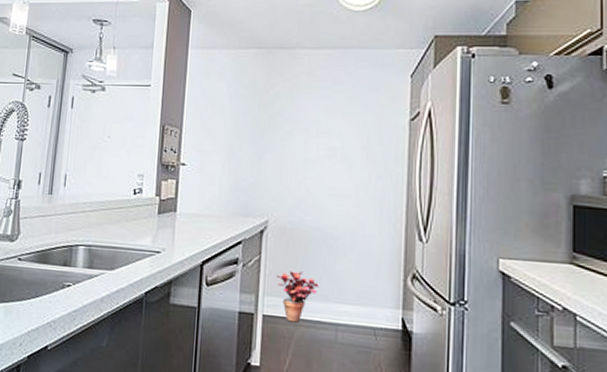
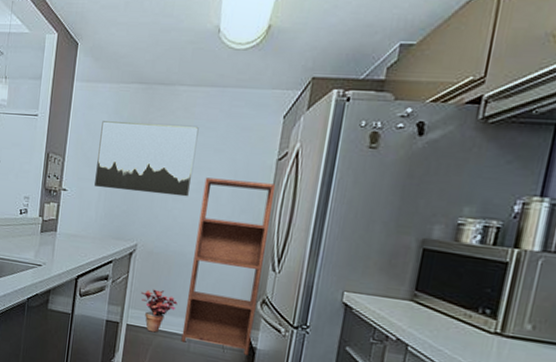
wall art: none [217,88,325,165] -> present [95,121,199,197]
shelving unit: none [326,143,412,341] -> present [181,177,276,355]

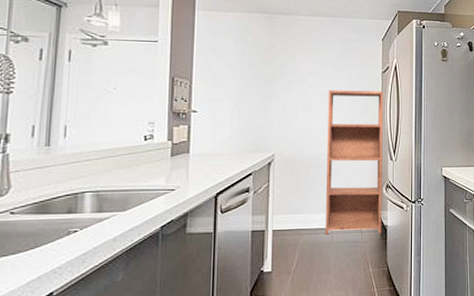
wall art: present [95,121,199,197] -> none [226,45,318,108]
potted plant: present [141,289,178,333] -> none [283,192,318,233]

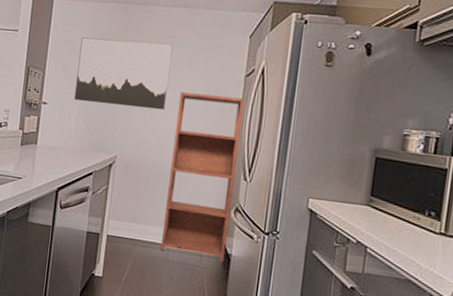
wall art: none [226,45,318,108] -> present [74,37,173,111]

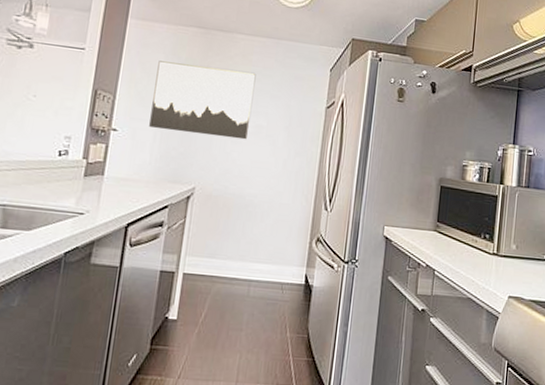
shelving unit: present [160,92,245,262] -> none [240,121,326,294]

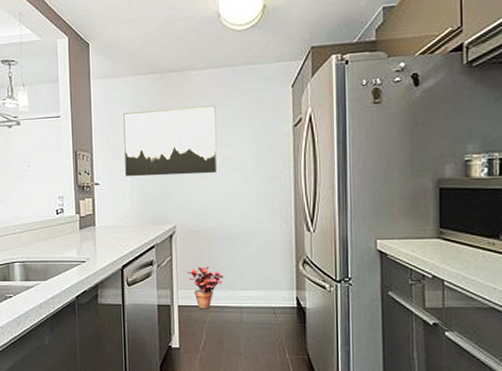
potted plant: none [199,233,237,280] -> present [187,267,224,309]

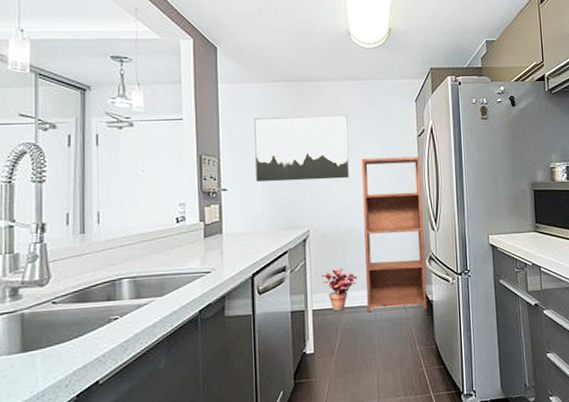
shelving unit: none [230,149,299,316] -> present [361,156,427,313]

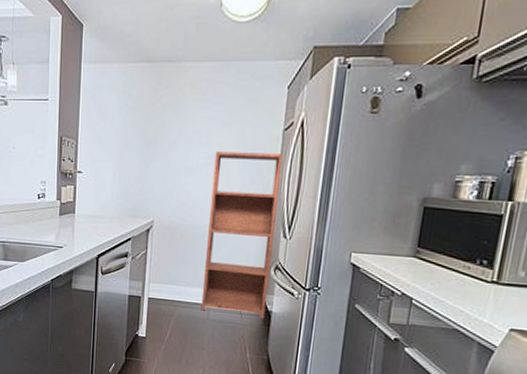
wall art: present [254,115,349,183] -> none [109,101,207,172]
potted plant: present [321,269,358,312] -> none [160,262,196,304]

